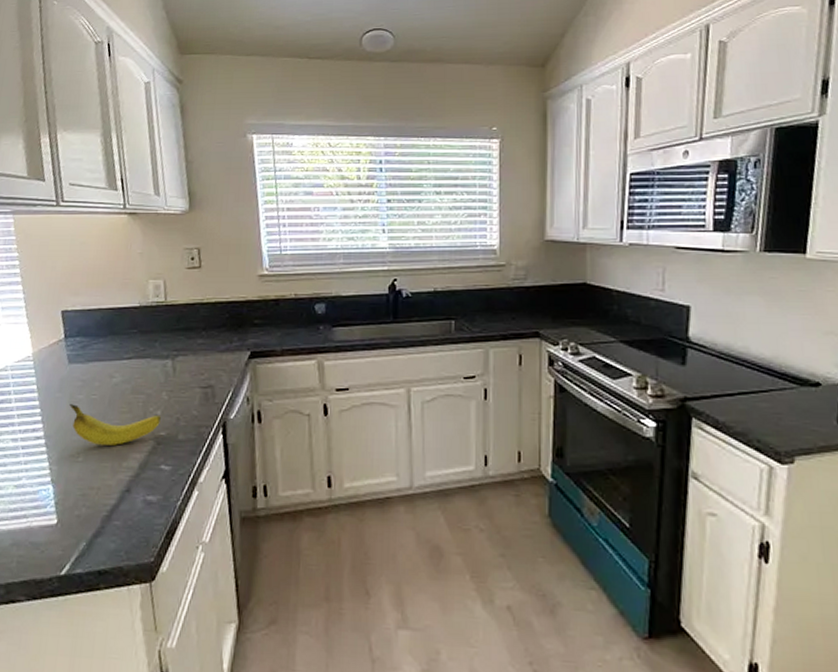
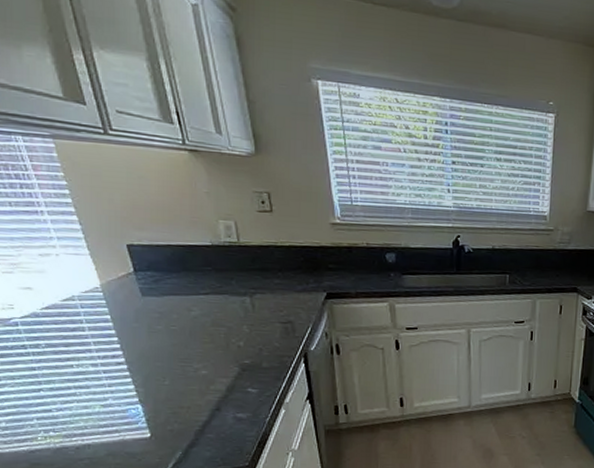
fruit: present [69,404,162,445] -> none [149,334,245,371]

